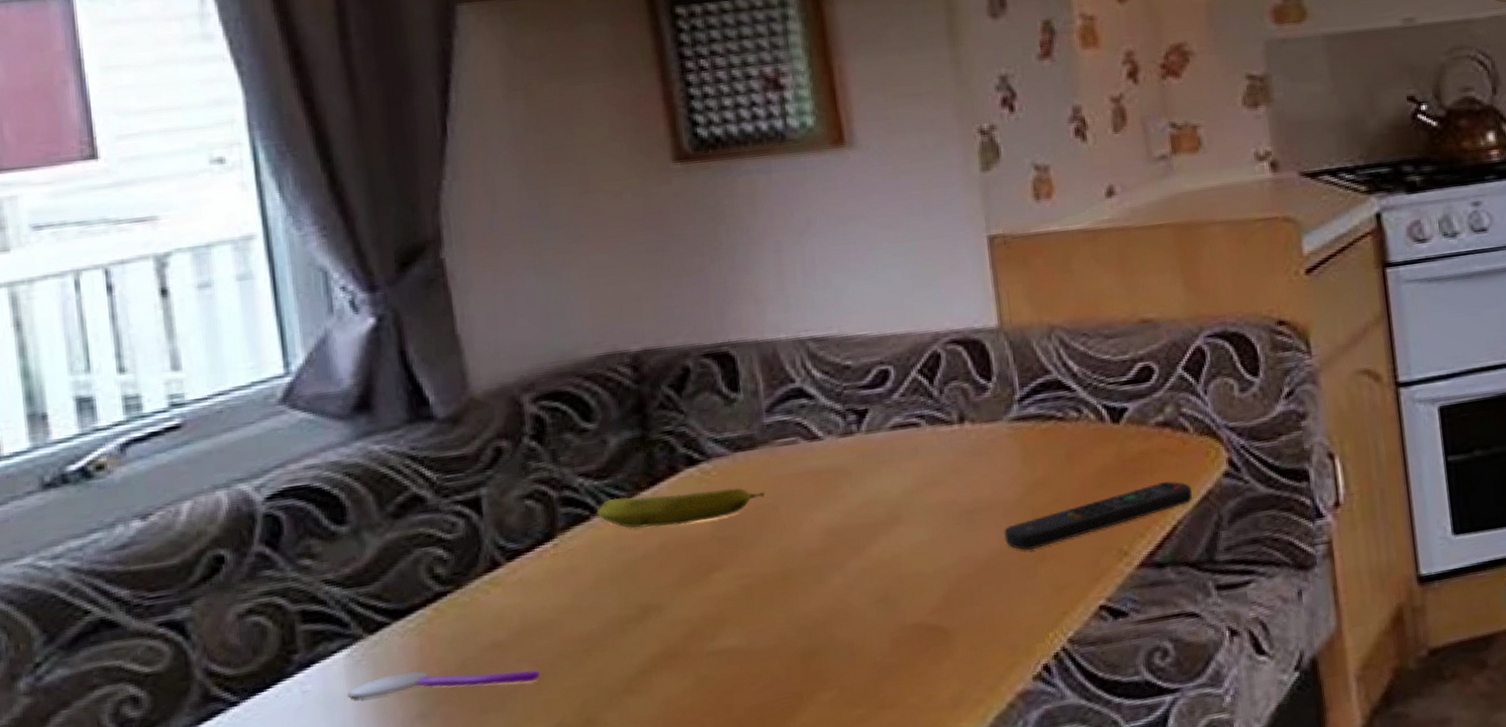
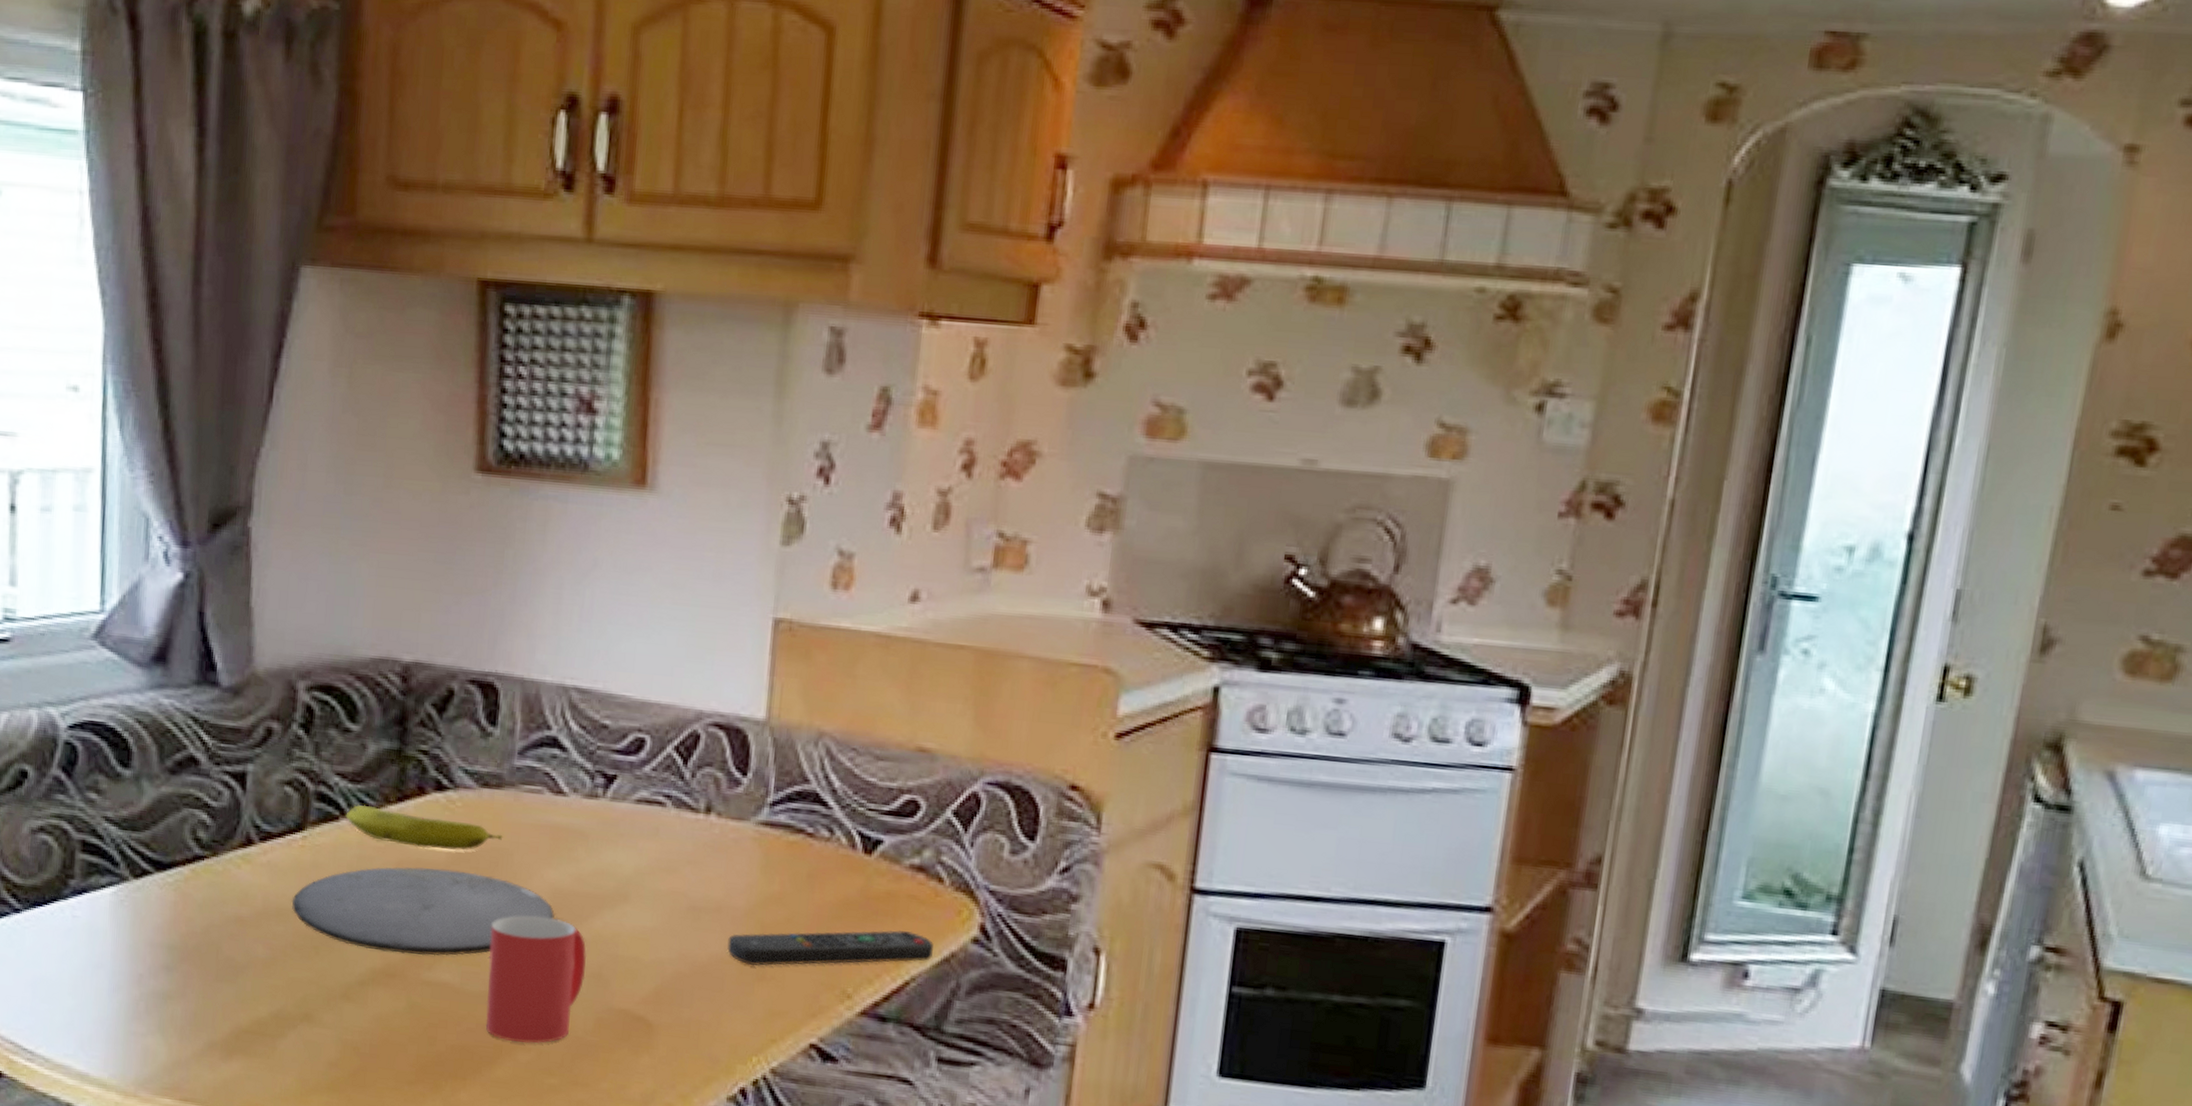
spoon: present [347,670,540,699] -> none [109,920,271,963]
plate: none [552,533,832,639] -> present [291,866,555,956]
mug: none [769,556,873,686] -> present [485,915,587,1044]

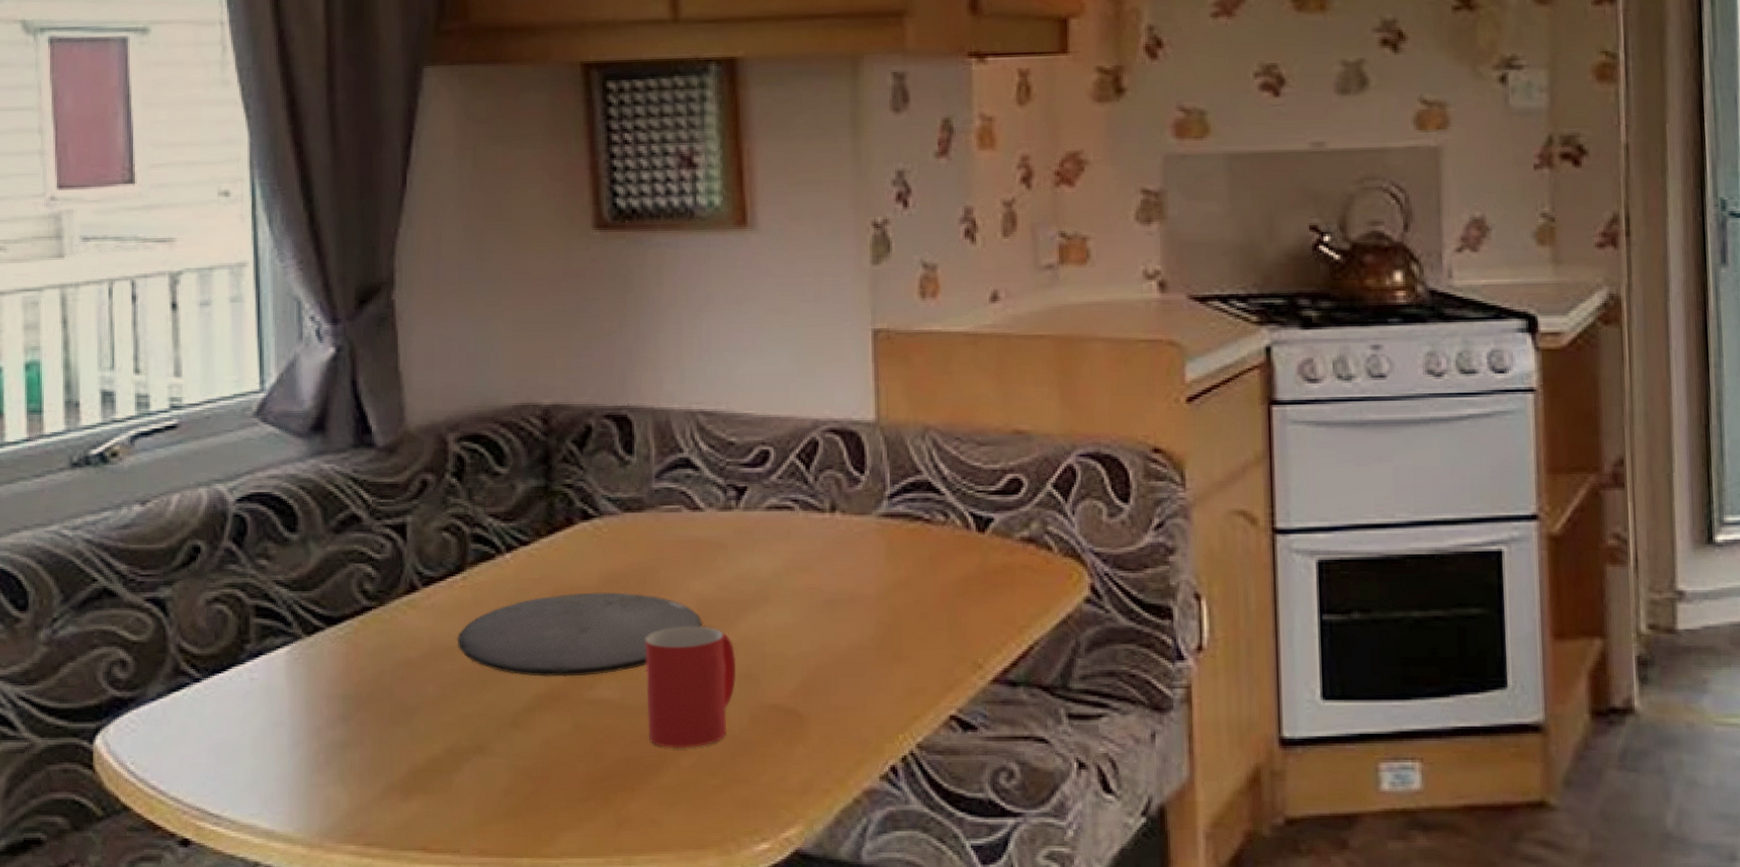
fruit: present [346,804,503,851] -> none [501,541,649,575]
remote control: present [727,930,934,966] -> none [864,599,1051,649]

